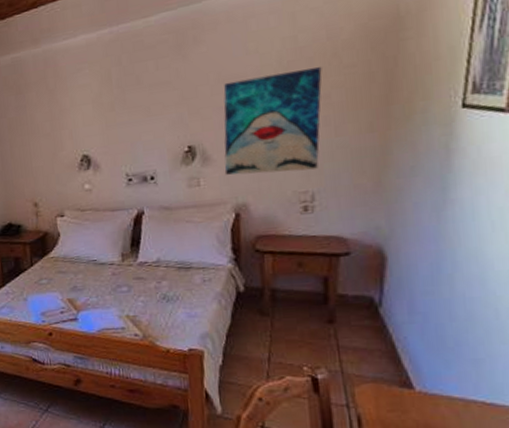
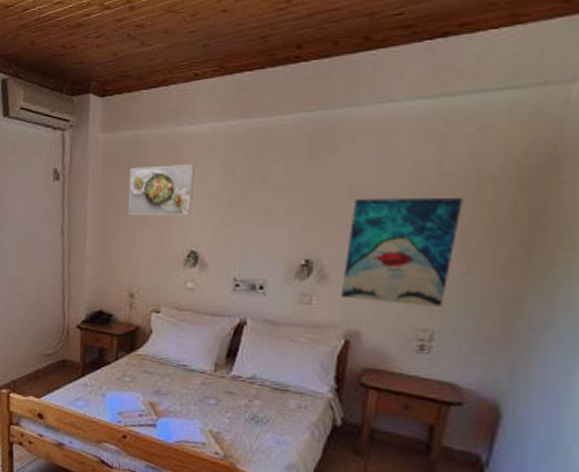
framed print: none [15,76,78,131] -> present [128,164,195,215]

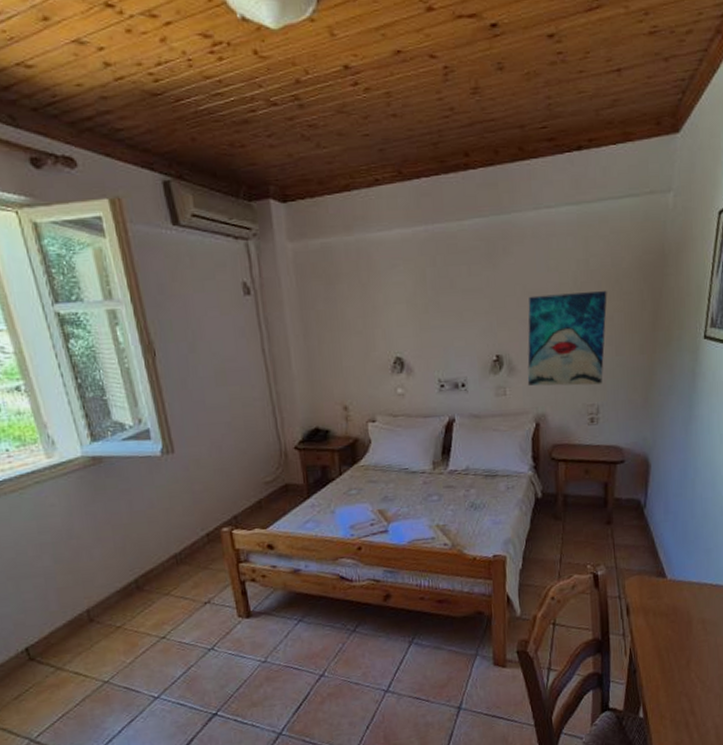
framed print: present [128,164,195,215] -> none [325,271,392,326]

